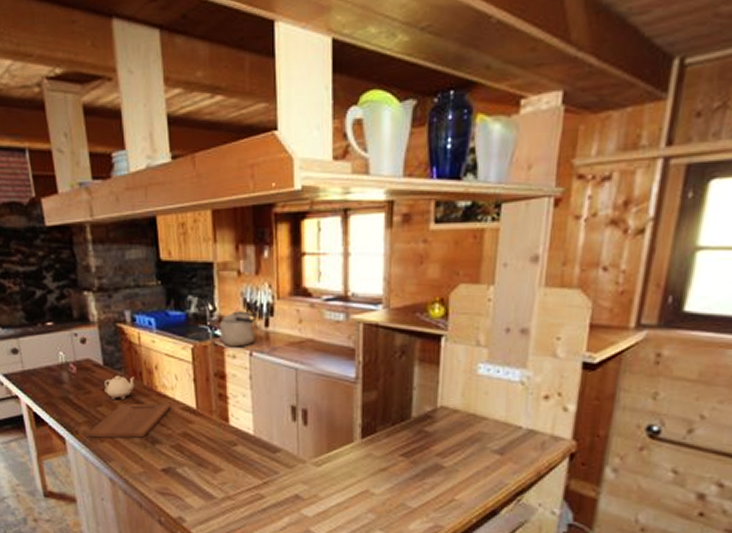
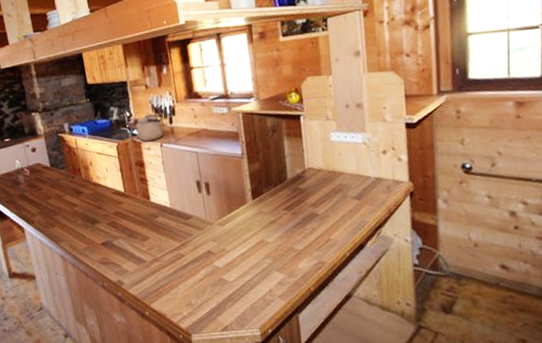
cutting board: present [87,403,170,438] -> none [41,190,104,225]
teapot: present [104,375,136,399] -> none [52,173,76,192]

